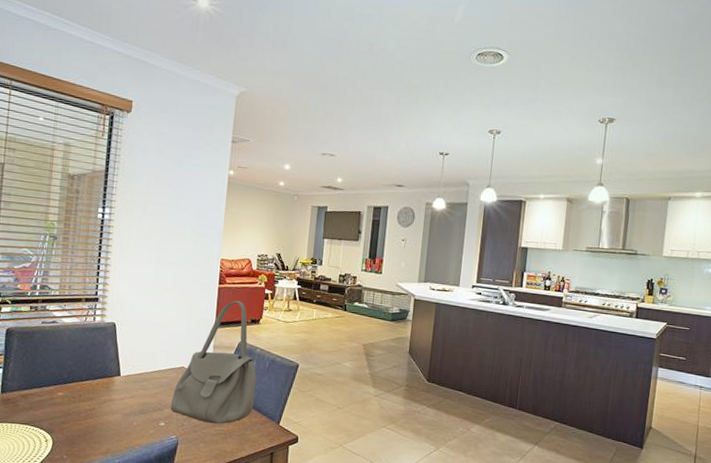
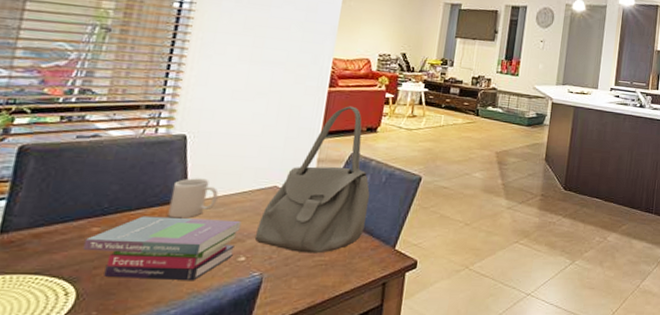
books: none [53,385,160,439] -> present [82,216,242,281]
mug: none [107,357,142,389] -> present [167,178,218,219]

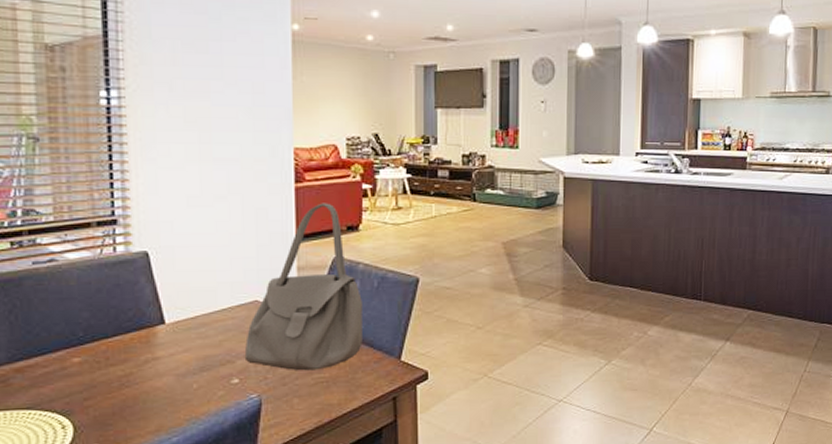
books: present [82,216,242,281] -> none [68,340,227,408]
mug: present [167,178,218,219] -> none [146,298,196,343]

